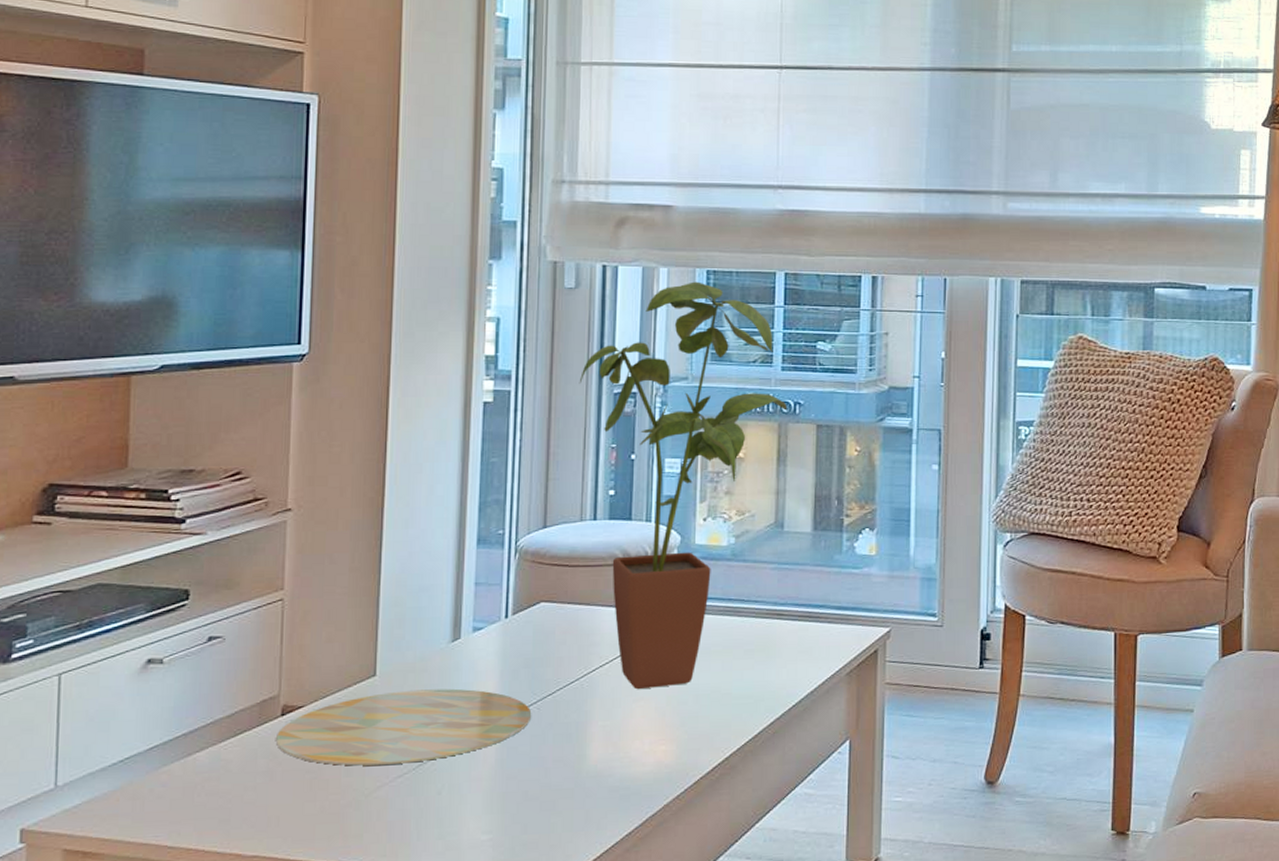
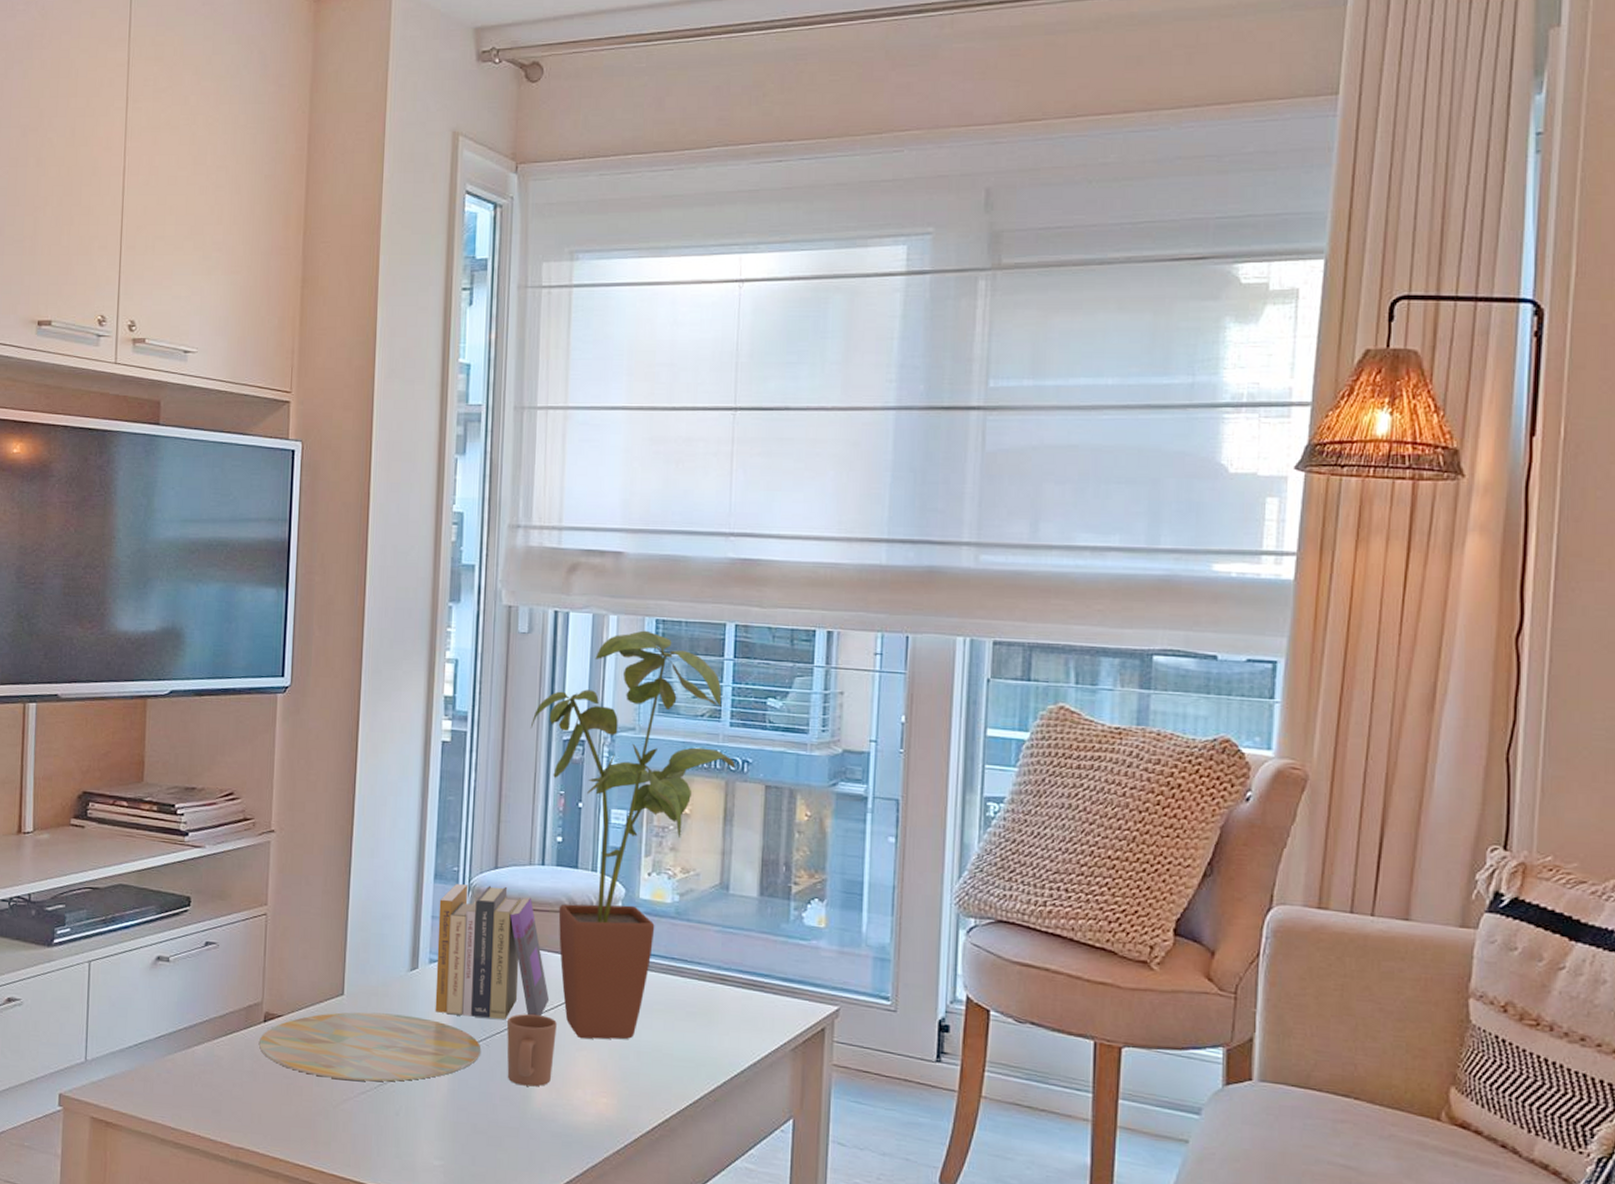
books: none [480,545,604,683] -> present [435,884,550,1019]
mug: none [559,671,612,745] -> present [507,1014,557,1087]

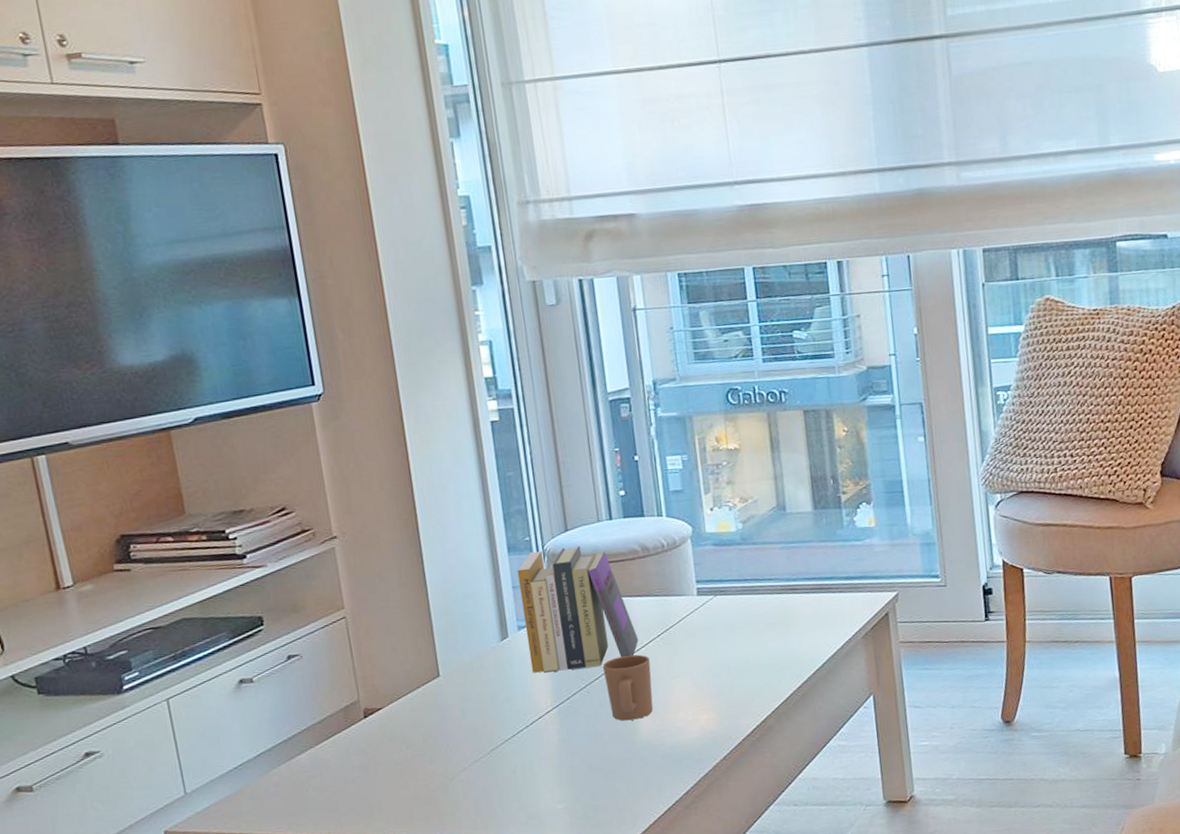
decorative tray: present [259,1012,481,1082] -> none [363,681,584,756]
house plant: present [530,630,735,1040] -> none [575,285,773,668]

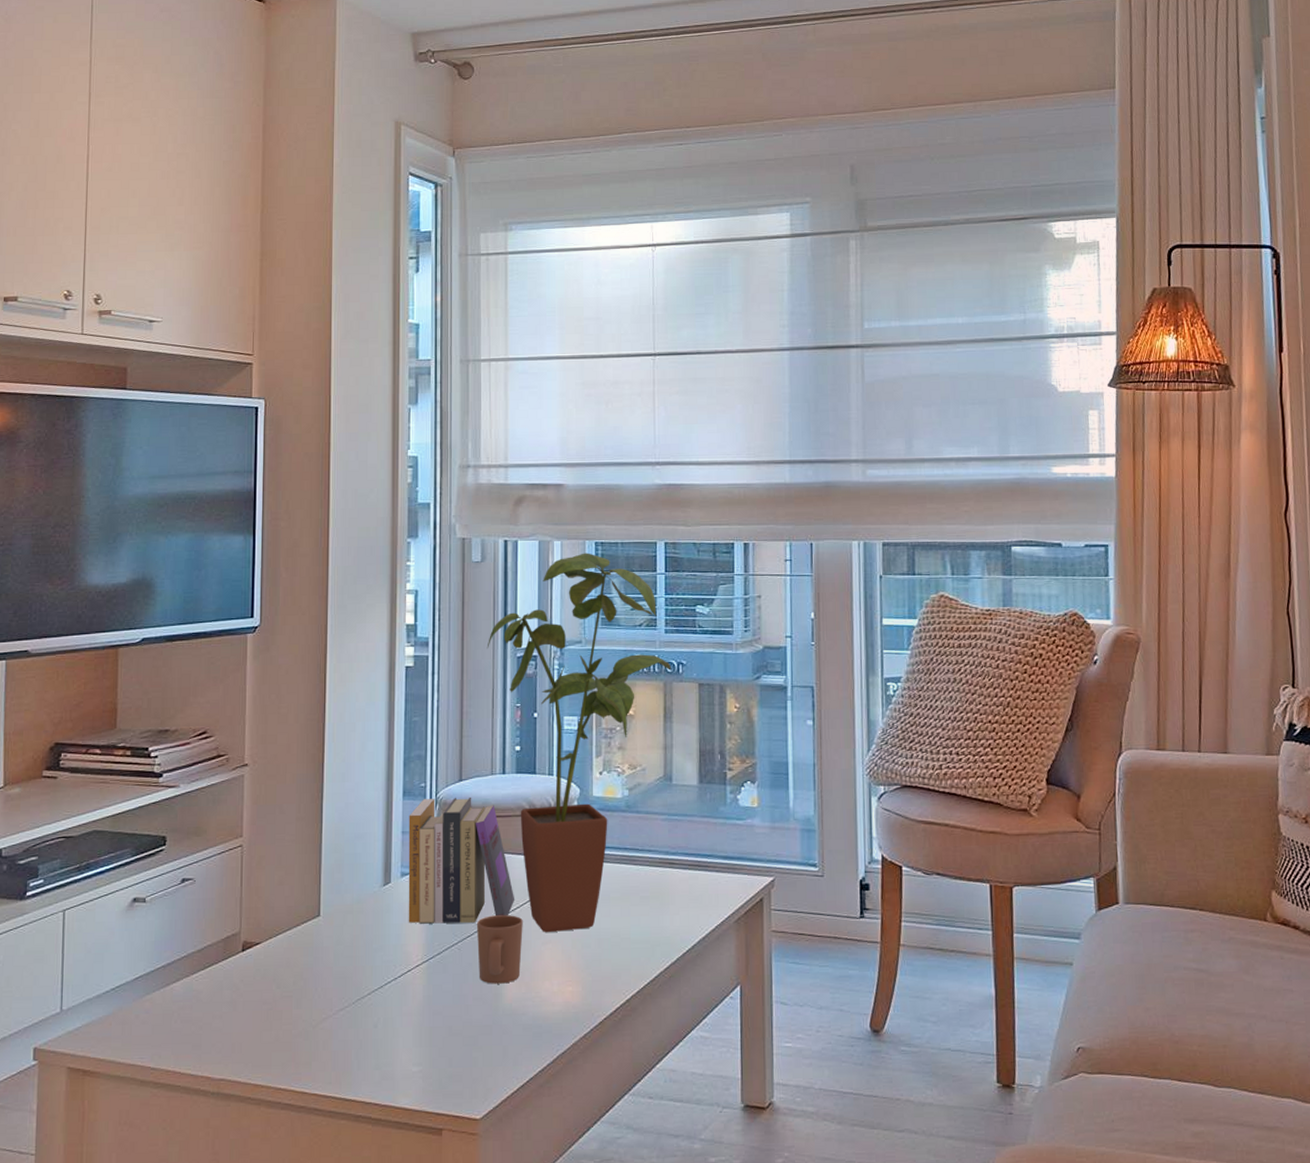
house plant: none [575,285,773,668] -> present [487,553,671,933]

